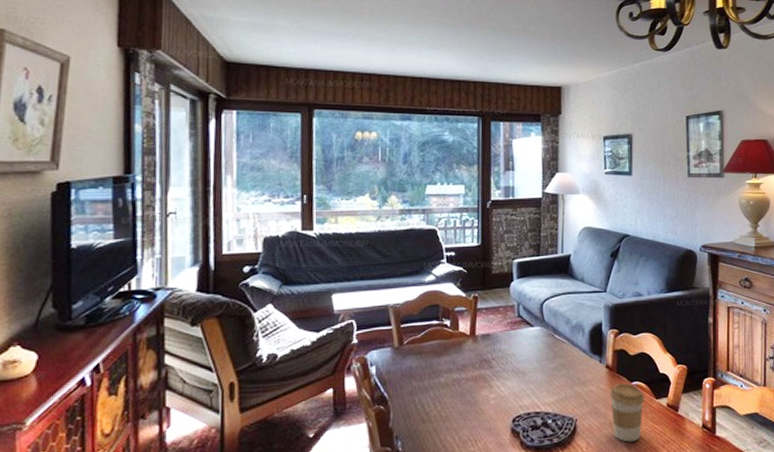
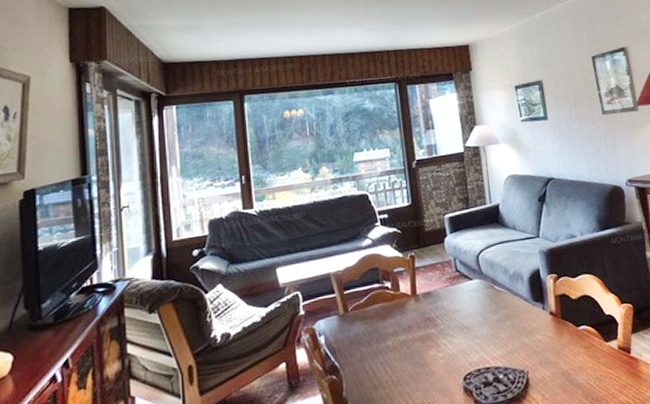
coffee cup: present [609,383,645,442] -> none [557,328,596,391]

